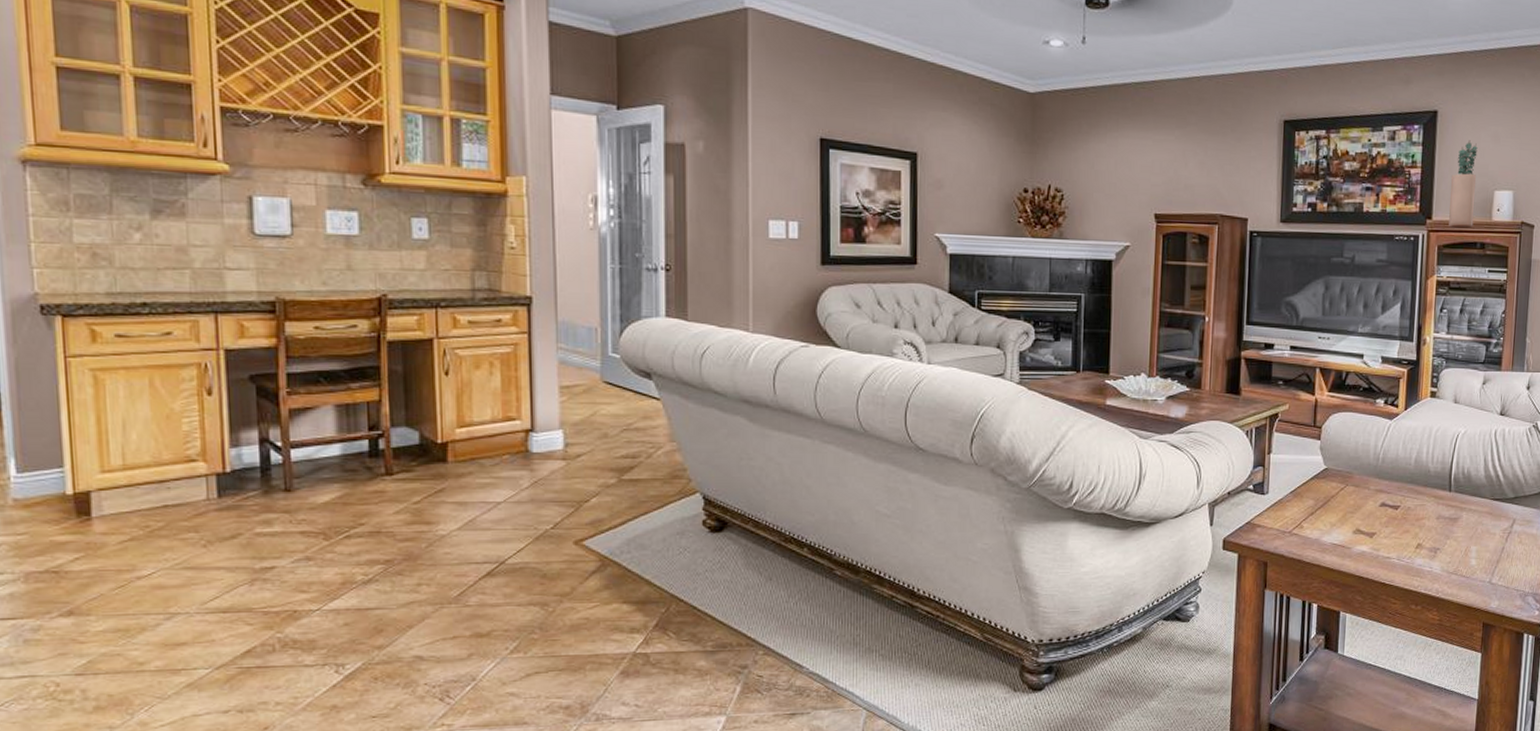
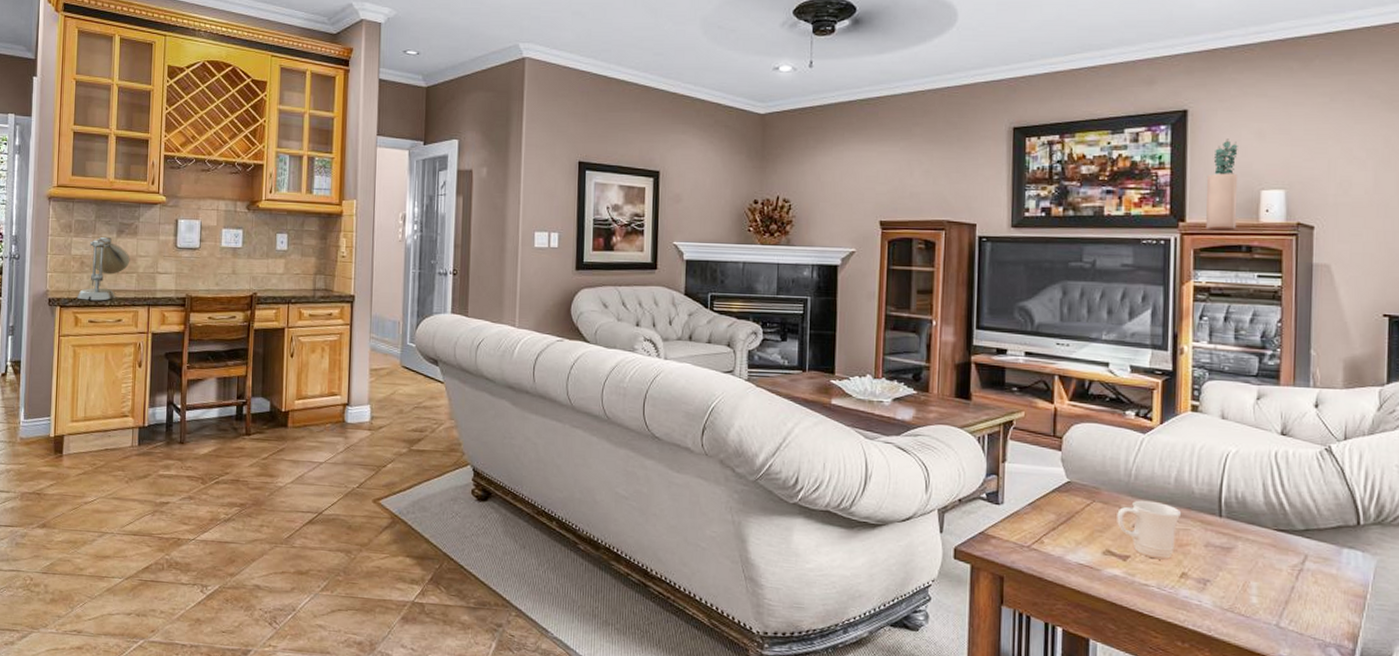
desk lamp: none [90,219,178,309] -> present [77,237,130,302]
mug: none [1366,481,1420,534] -> present [1117,500,1182,560]

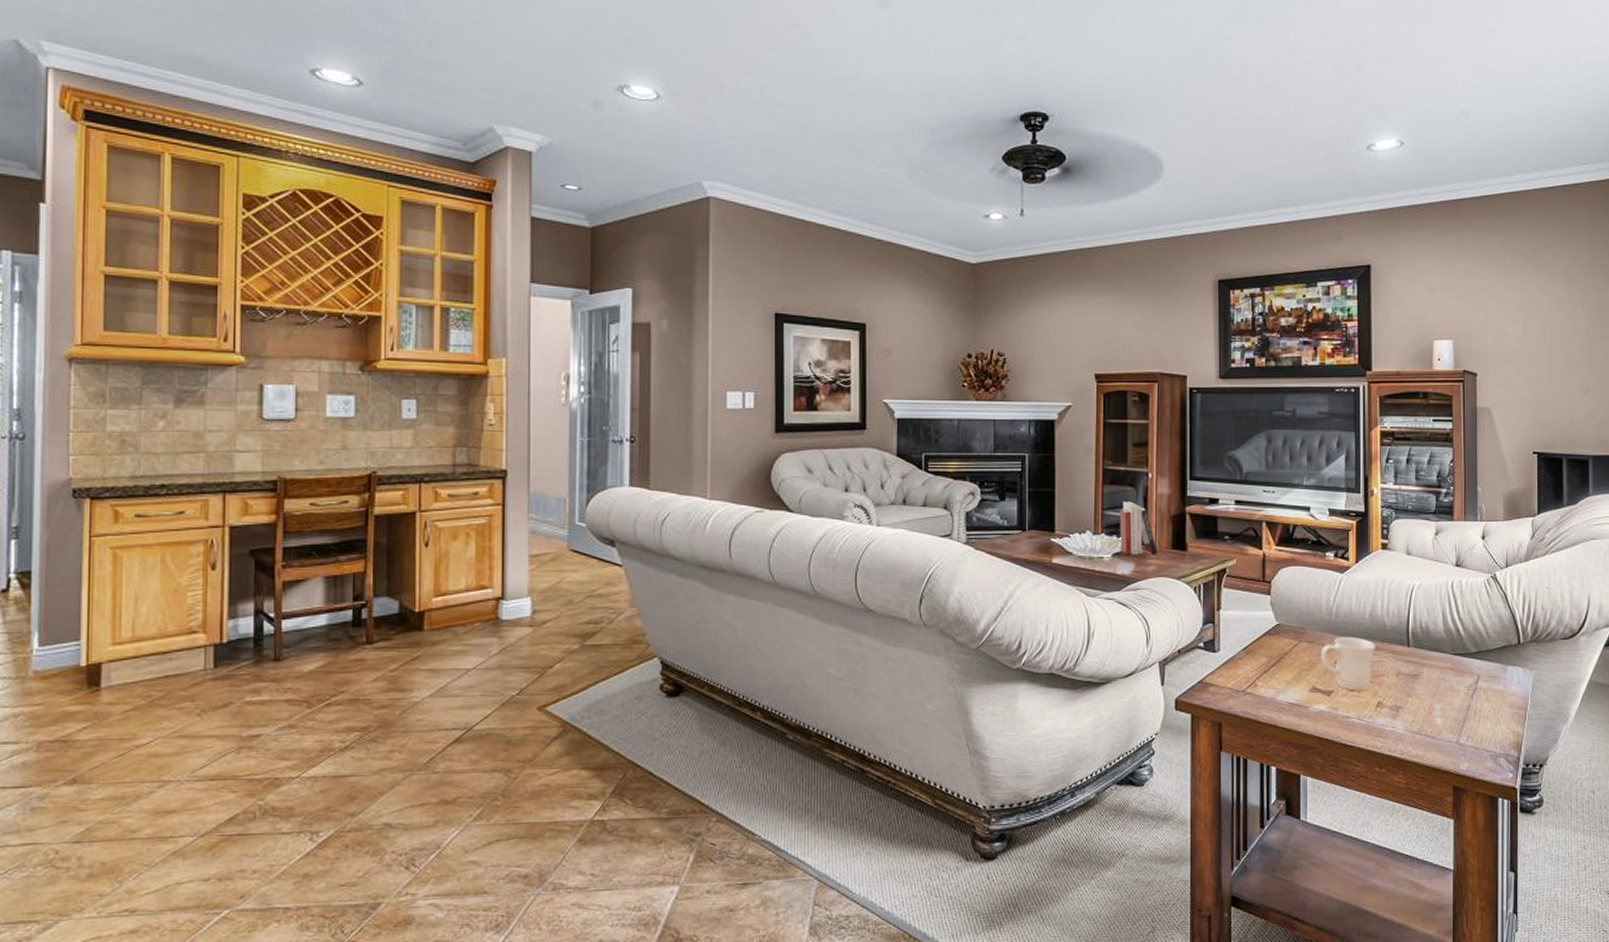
desk lamp: present [77,237,130,302] -> none [116,409,195,491]
books: none [900,347,940,402] -> present [1120,501,1158,555]
vase: present [1206,138,1239,231] -> none [1388,292,1415,379]

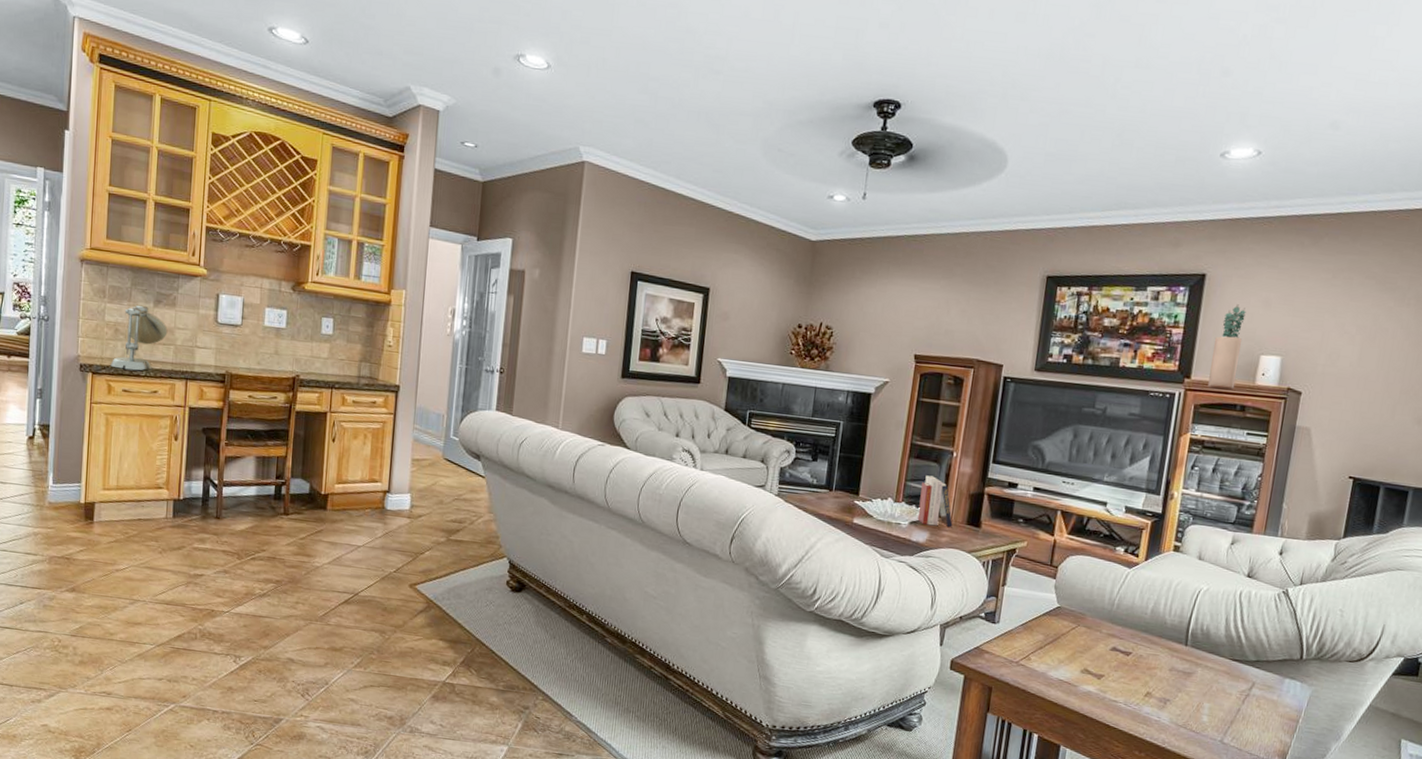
desk lamp: none [116,409,195,491] -> present [110,306,168,372]
mug: present [1321,636,1376,692] -> none [1096,626,1154,680]
vase: none [1388,292,1415,379] -> present [1208,304,1246,391]

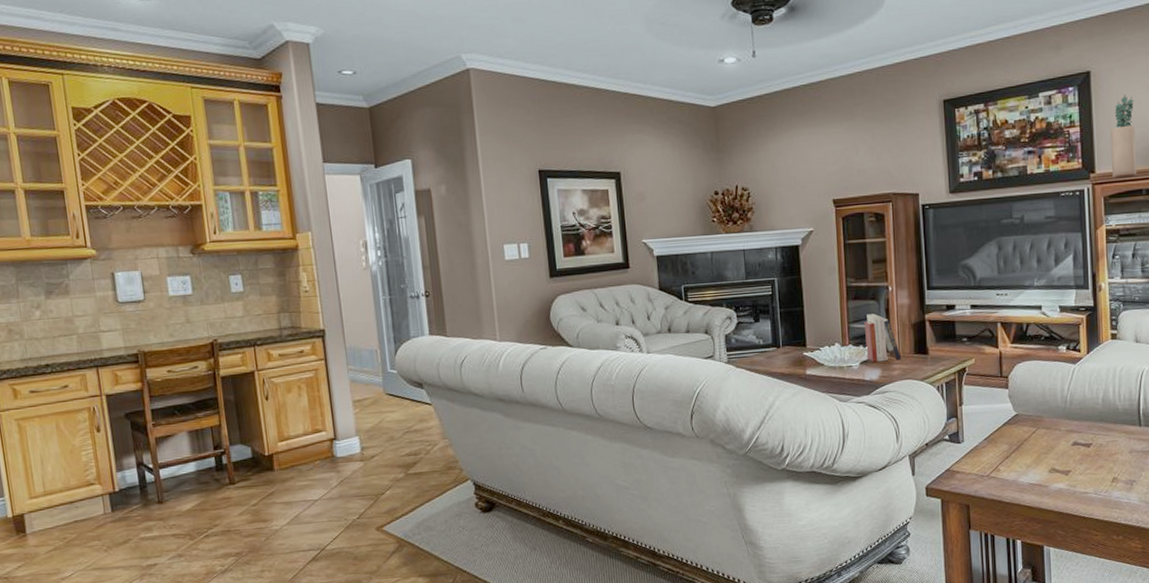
desk lamp: present [110,306,168,372] -> none [10,300,66,371]

